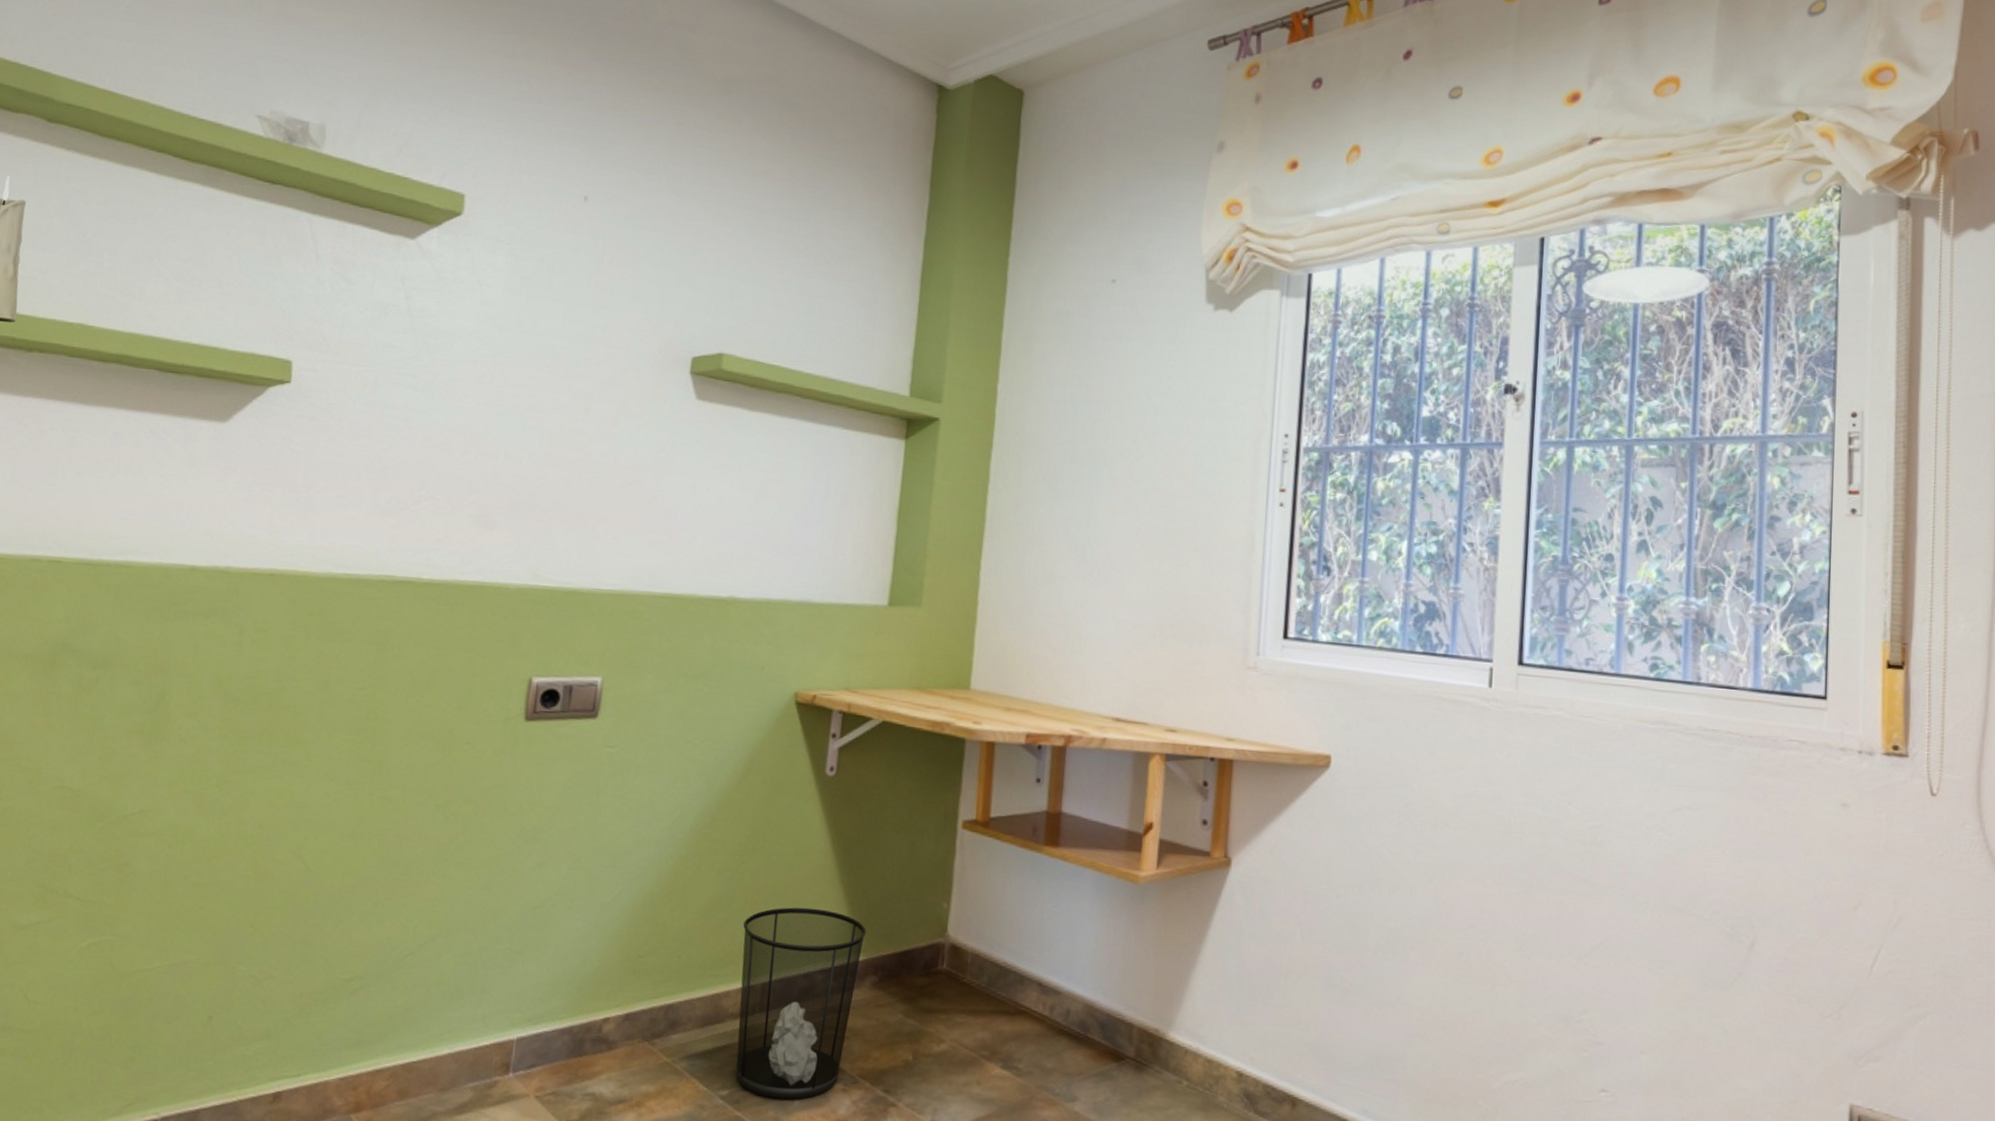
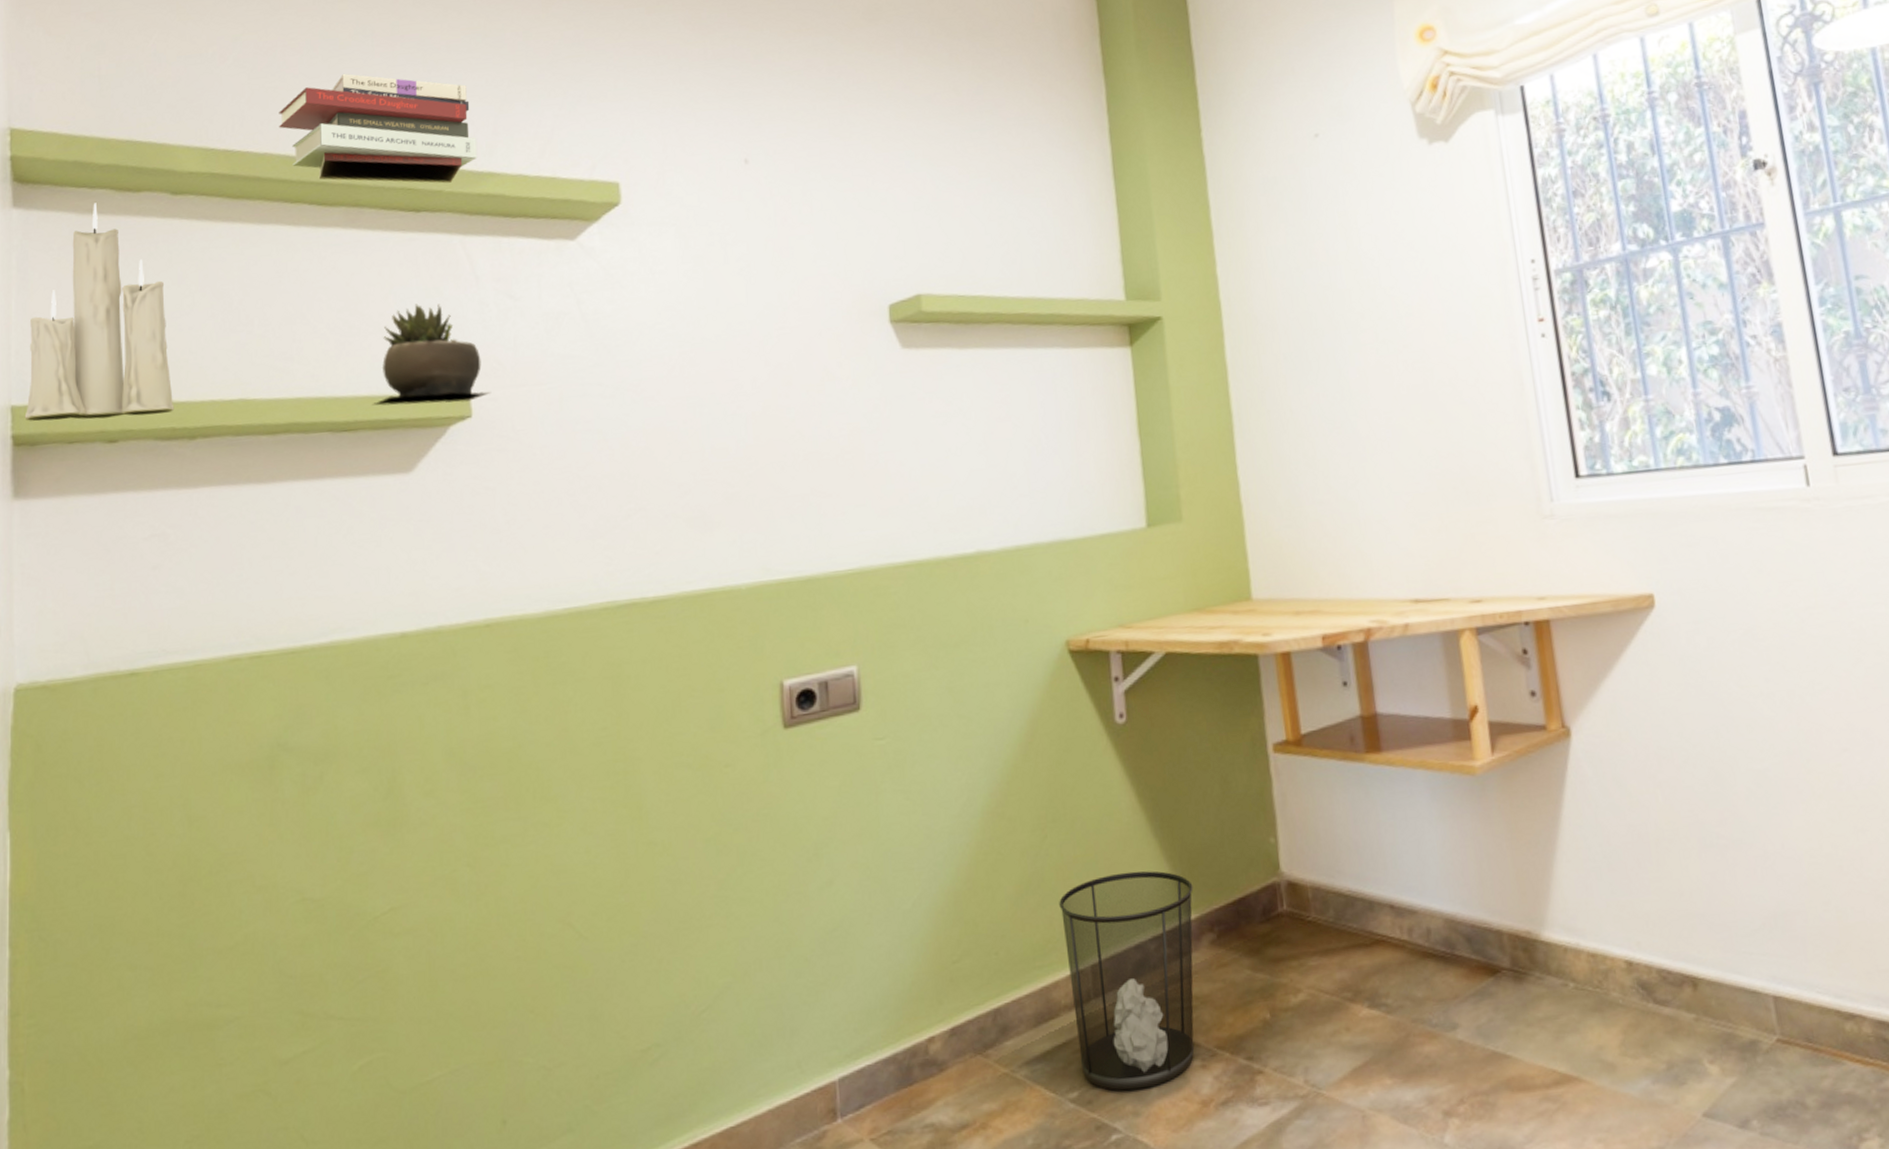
books: none [157,40,339,163] -> present [279,73,477,184]
succulent plant: none [200,268,313,368] -> present [372,304,492,406]

